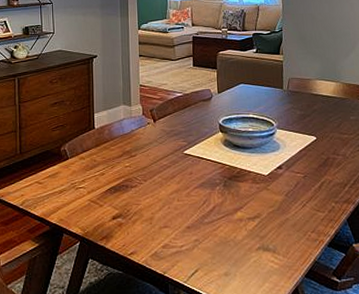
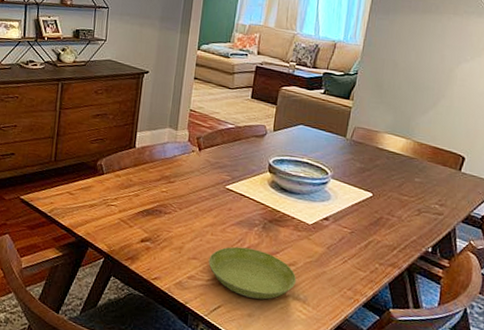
saucer: none [179,208,264,257] -> present [208,246,297,300]

